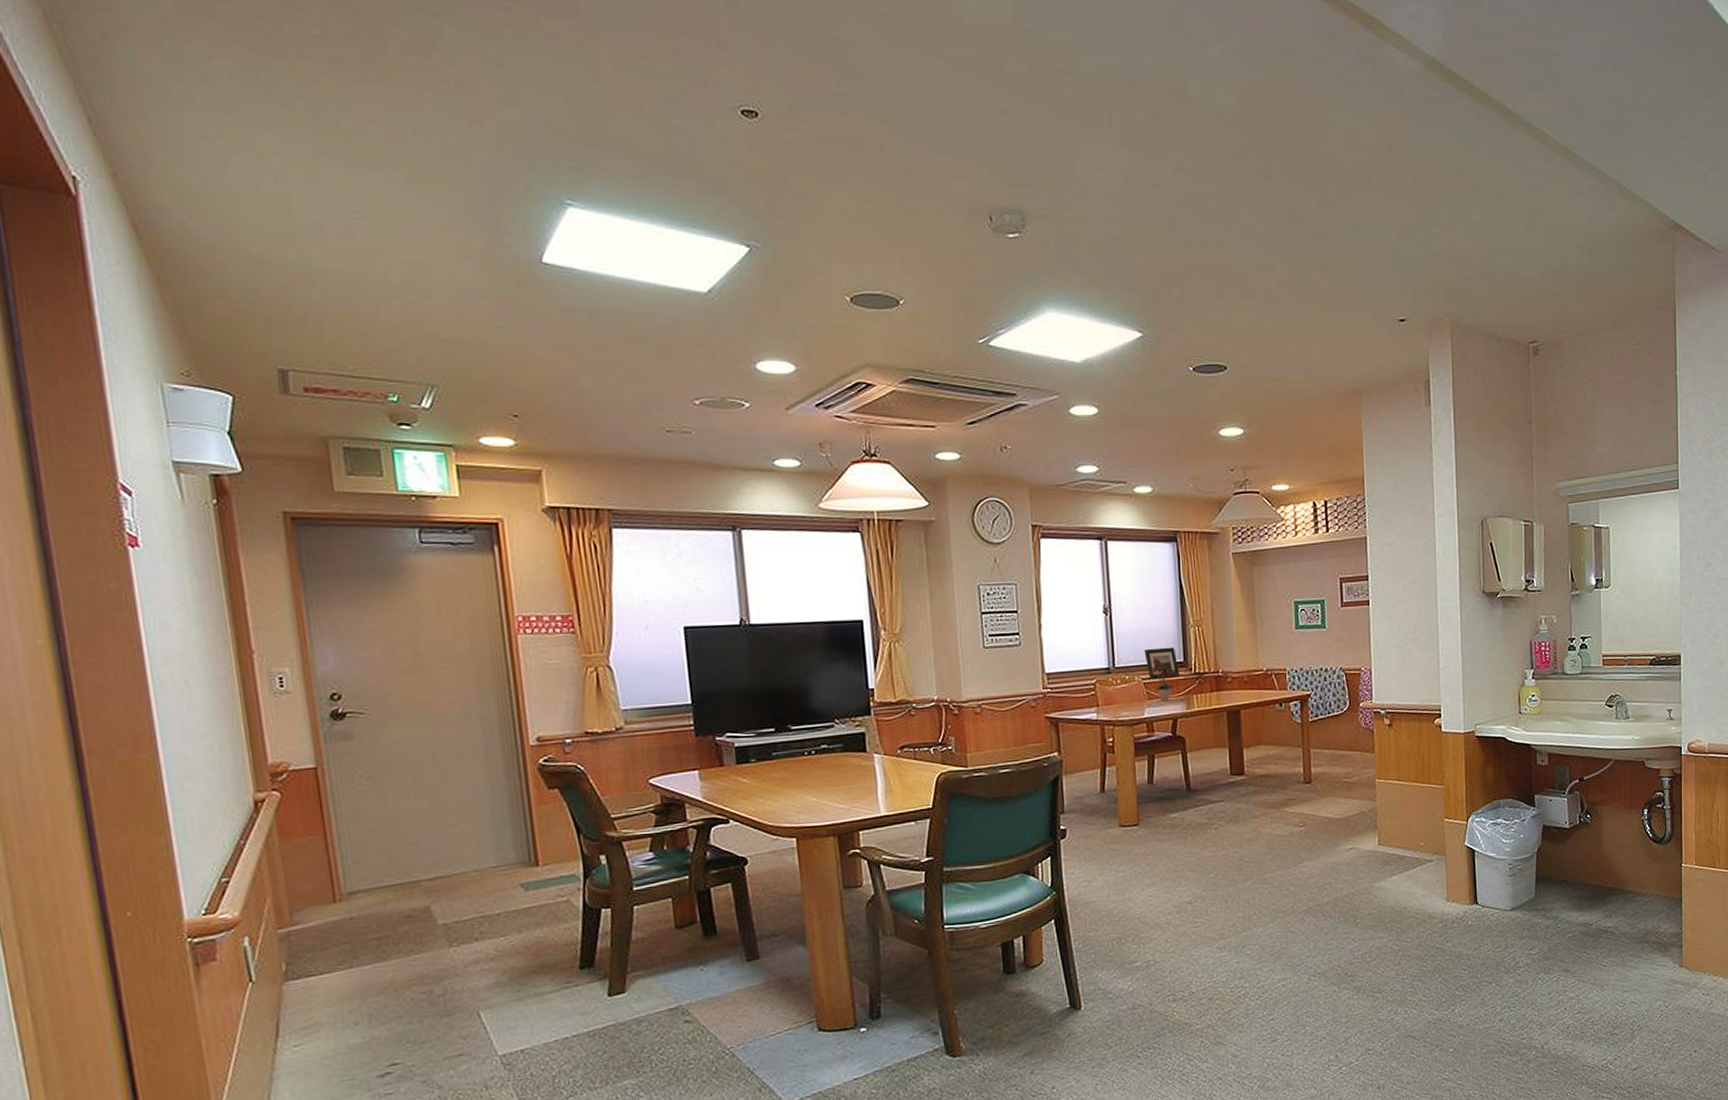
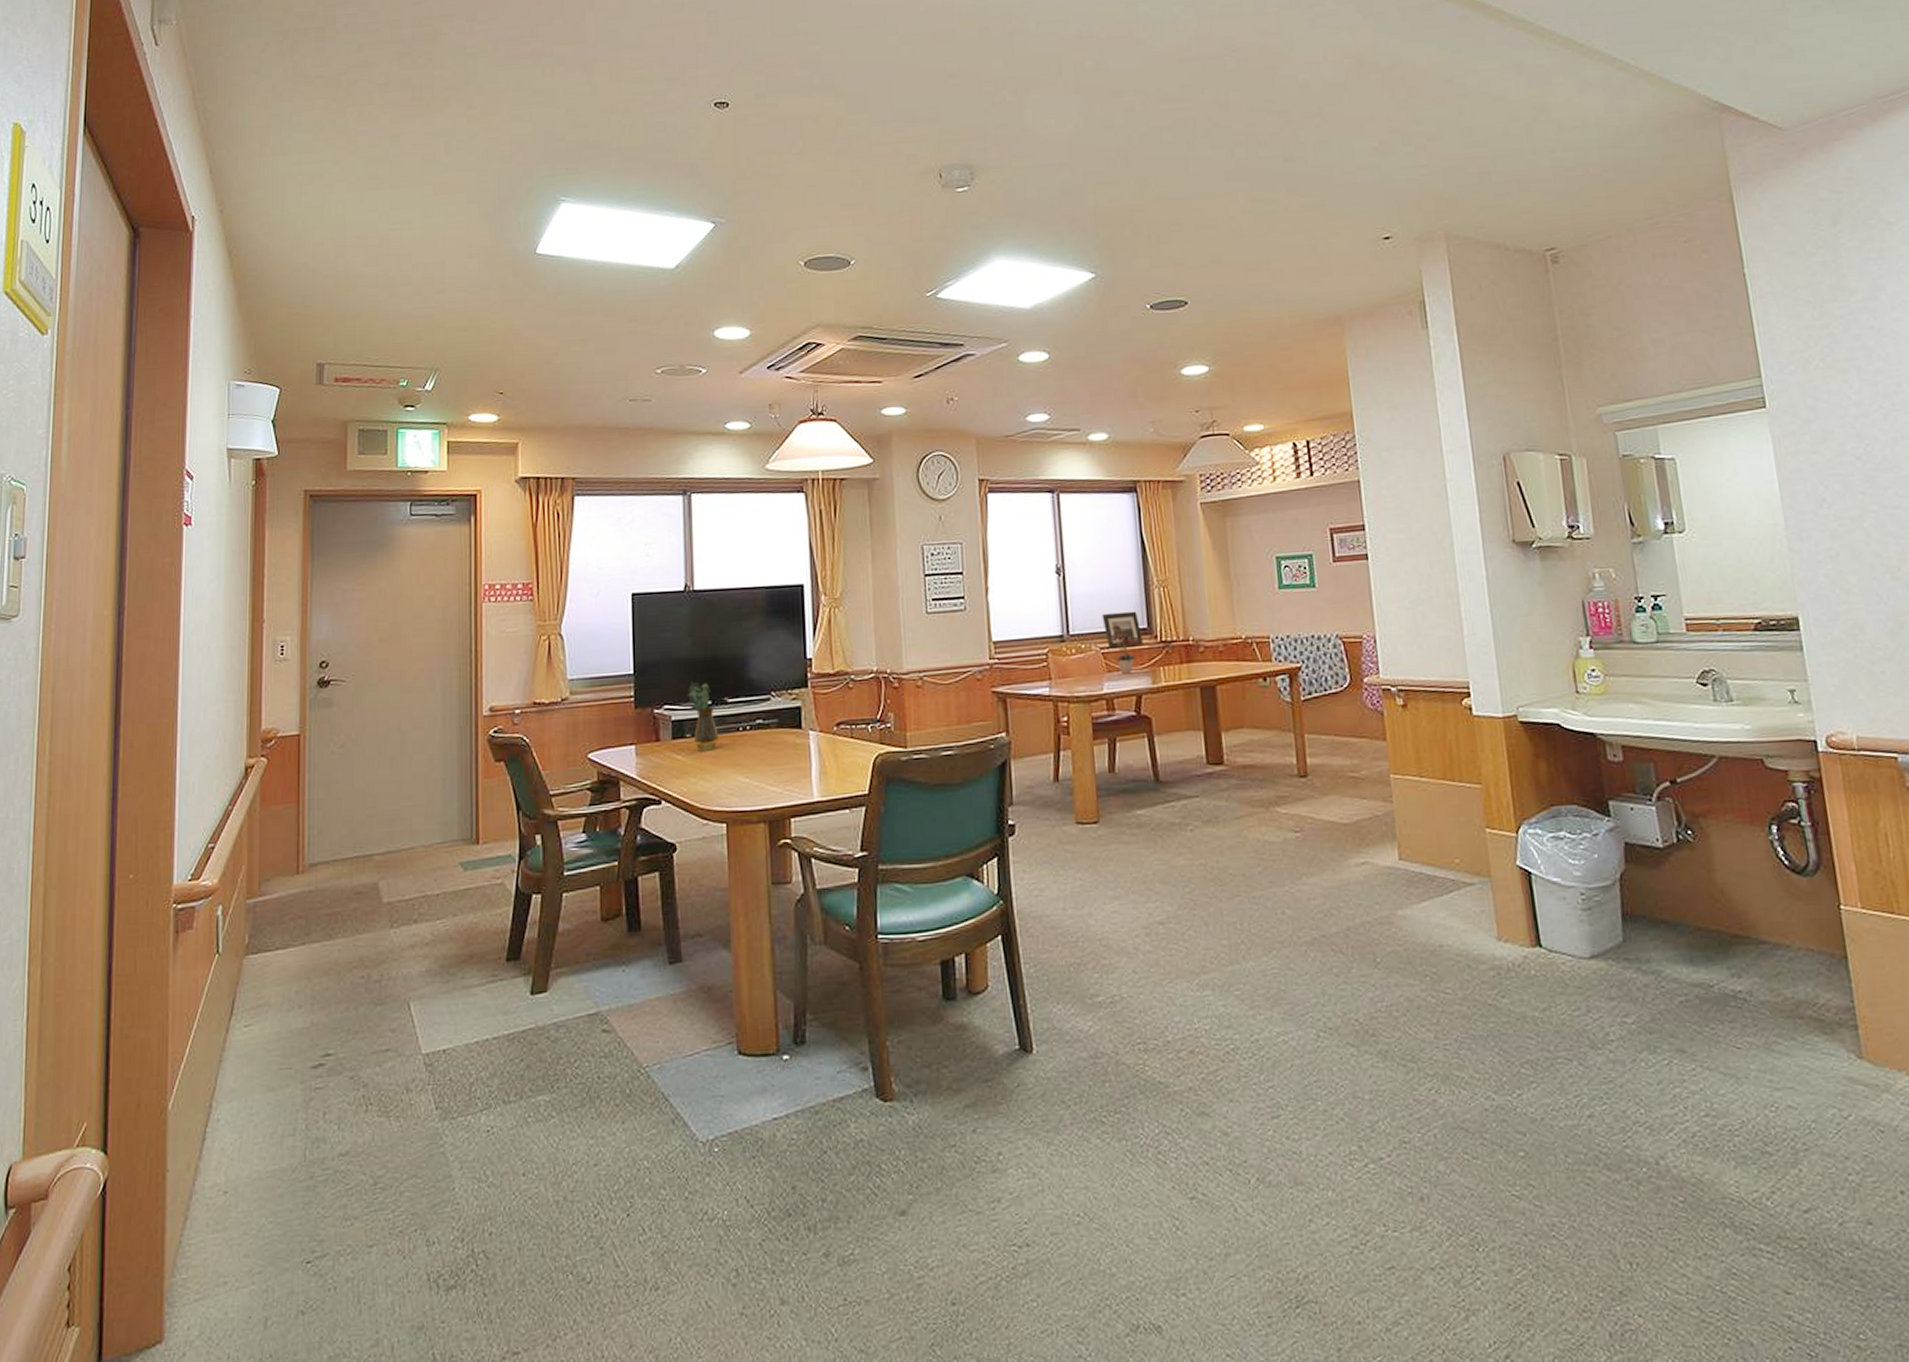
vase: none [749,711,784,775] -> present [687,682,719,751]

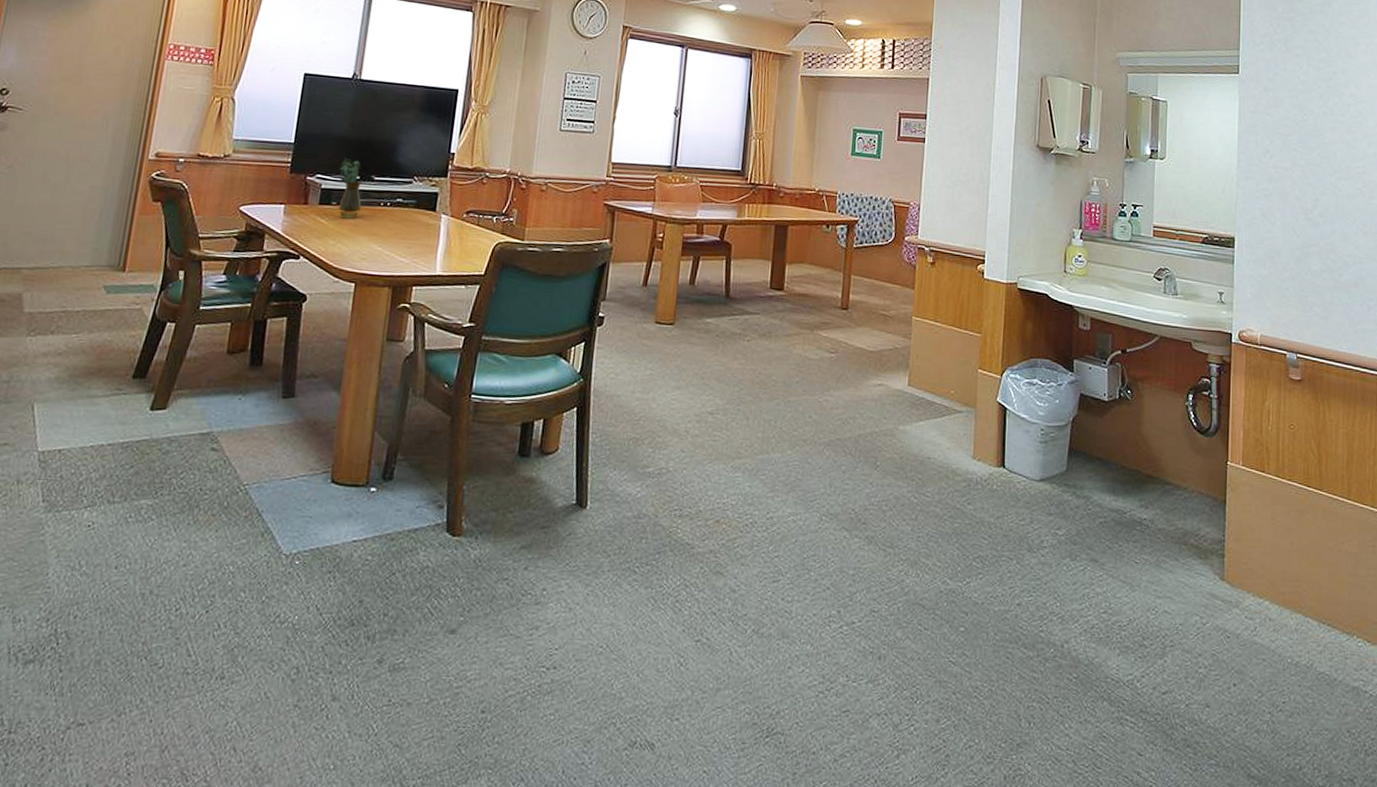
picture frame: present [1102,611,1143,649] -> none [705,153,736,185]
flower arrangement: present [1108,624,1141,675] -> none [707,164,734,206]

